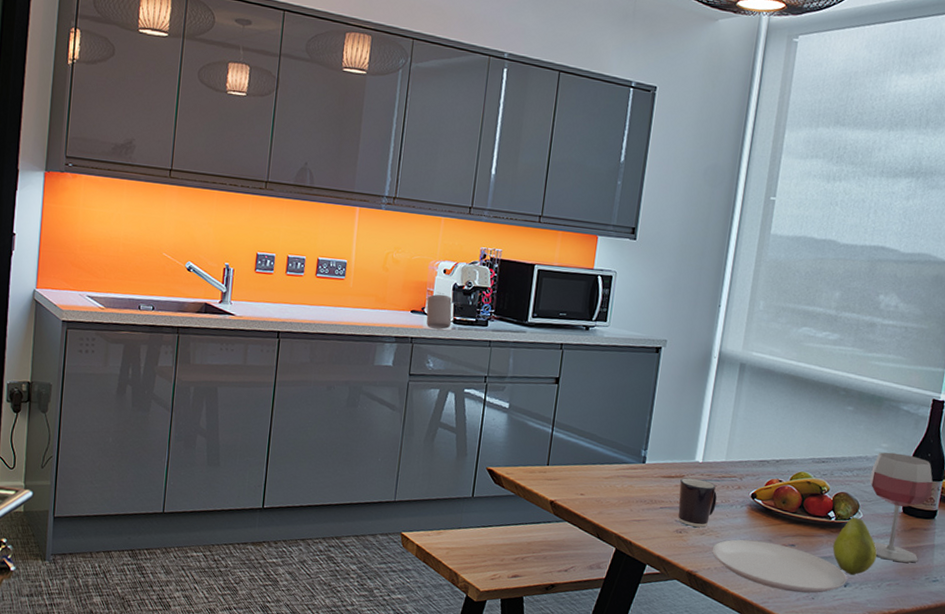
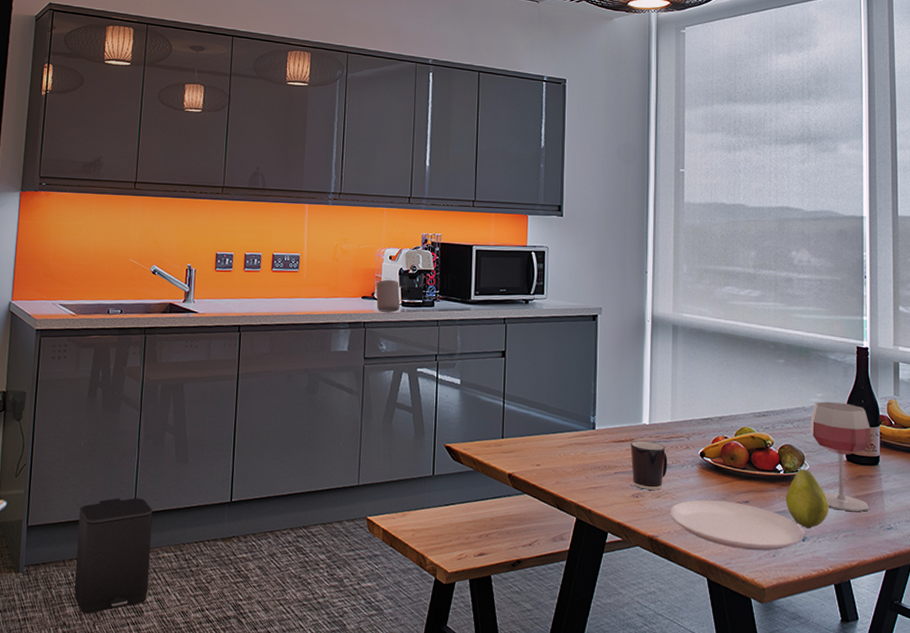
pedal bin: none [101,496,183,604] -> present [74,498,153,614]

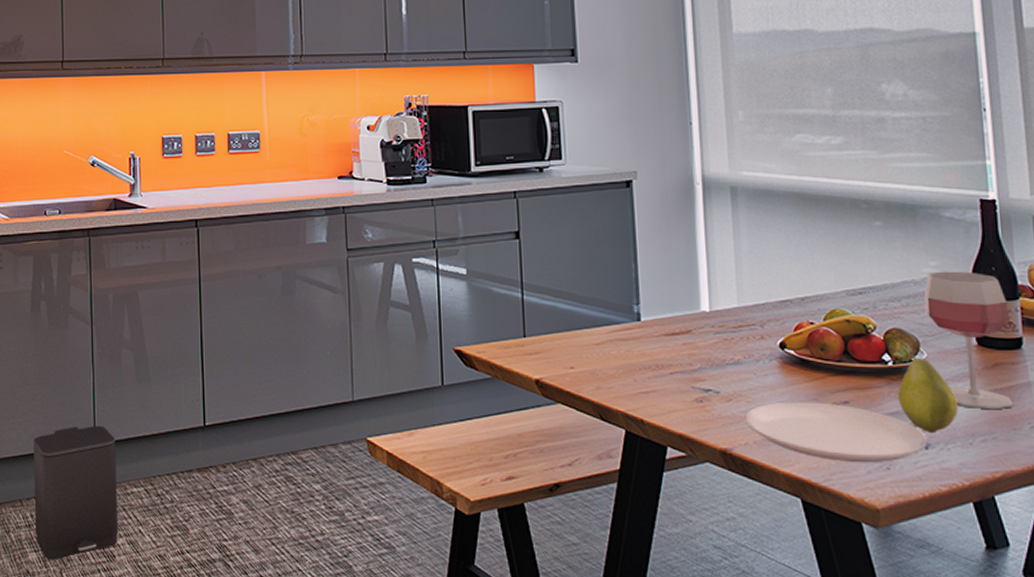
canister: present [370,277,409,315] -> none [348,151,396,196]
mug: present [630,440,668,490] -> none [688,331,739,392]

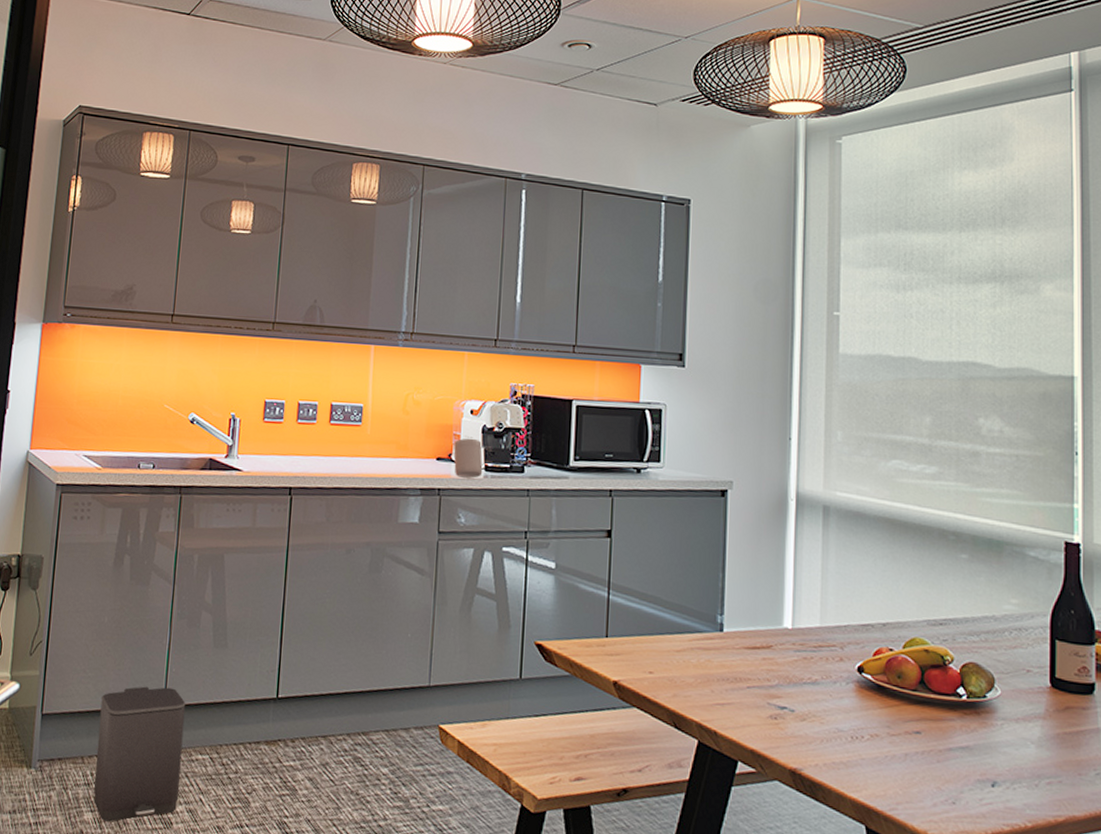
canister: none [348,151,396,196] -> present [447,435,493,481]
plate: present [745,401,927,463] -> none [817,726,994,796]
fruit: present [897,351,958,433] -> none [969,687,1027,771]
wineglass: present [923,271,1015,410] -> none [1002,609,1084,754]

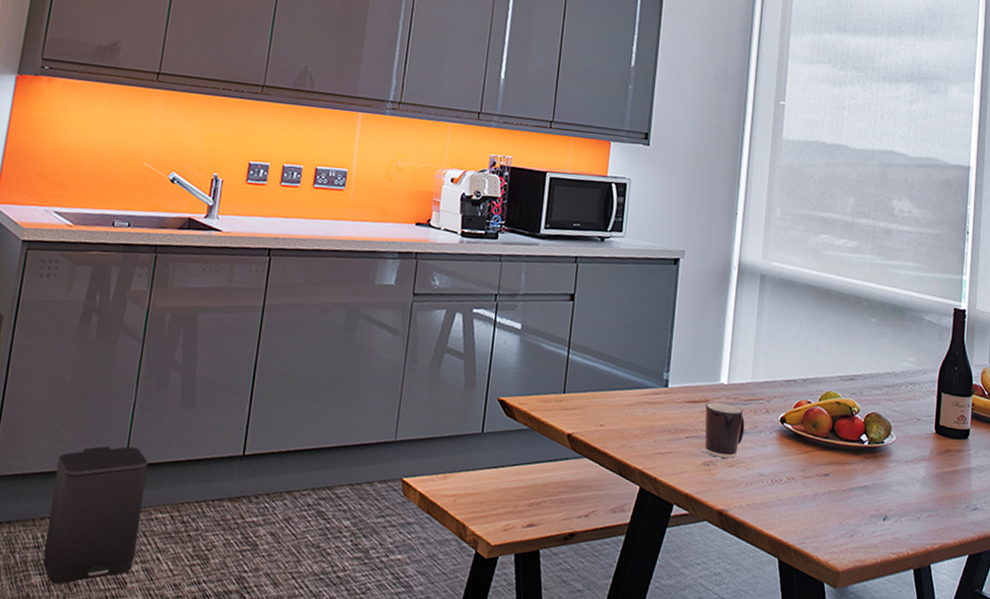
canister: present [447,435,493,481] -> none [426,202,469,246]
mug: none [768,648,816,712] -> present [704,402,745,458]

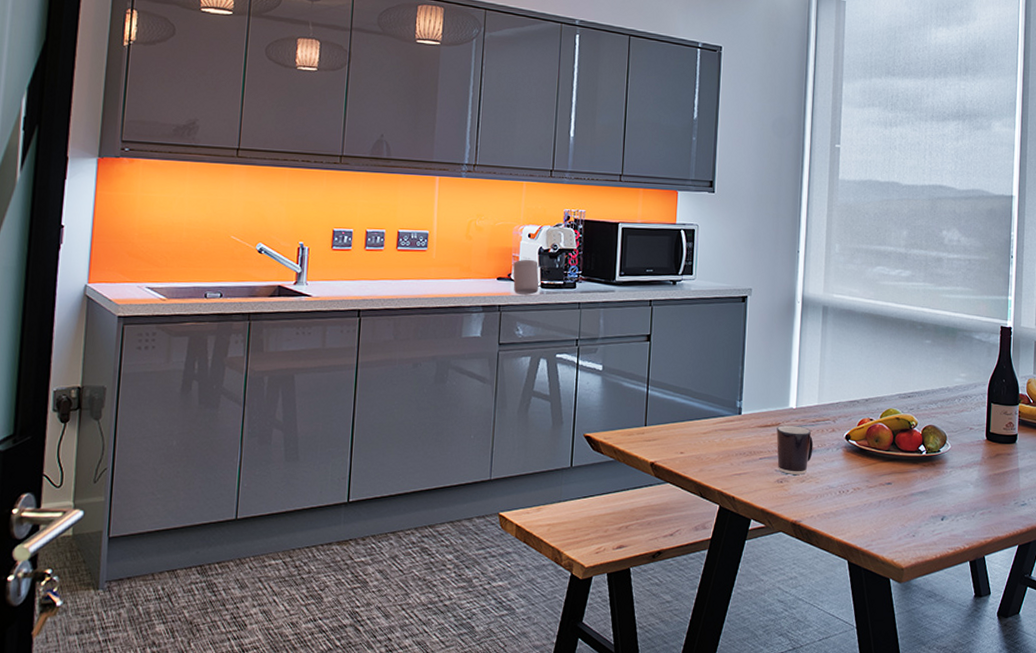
pedal bin: present [43,446,149,584] -> none [165,501,258,631]
canister: none [426,202,469,246] -> present [507,256,548,297]

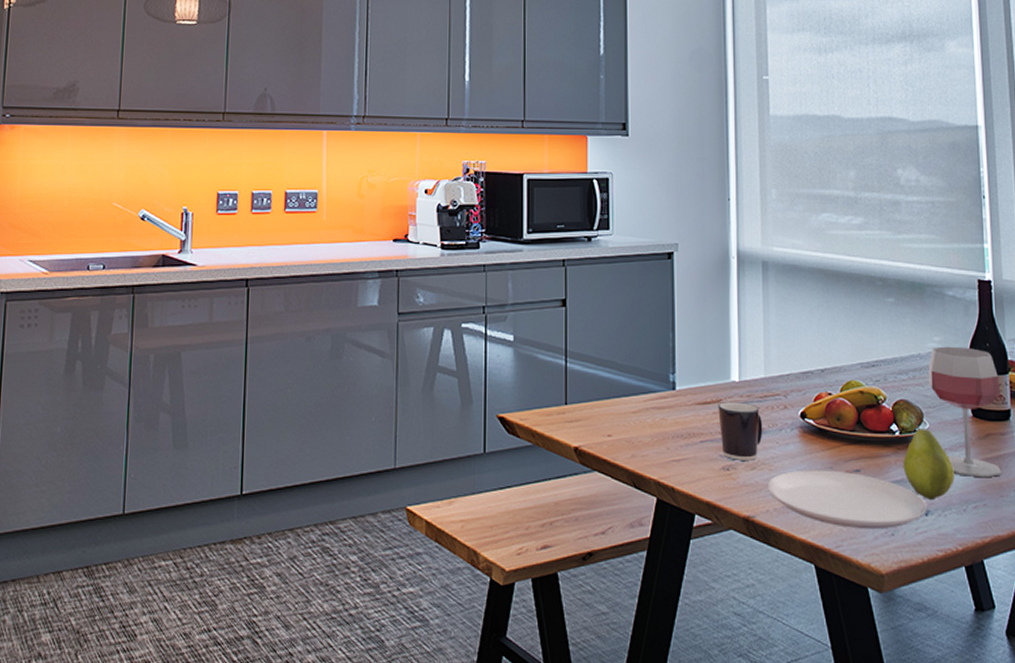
canister: present [507,256,548,297] -> none [403,215,450,260]
plate: none [813,482,943,532] -> present [767,470,927,530]
fruit: none [926,444,968,507] -> present [903,422,955,500]
wineglass: none [953,381,1011,490] -> present [928,346,1003,478]

